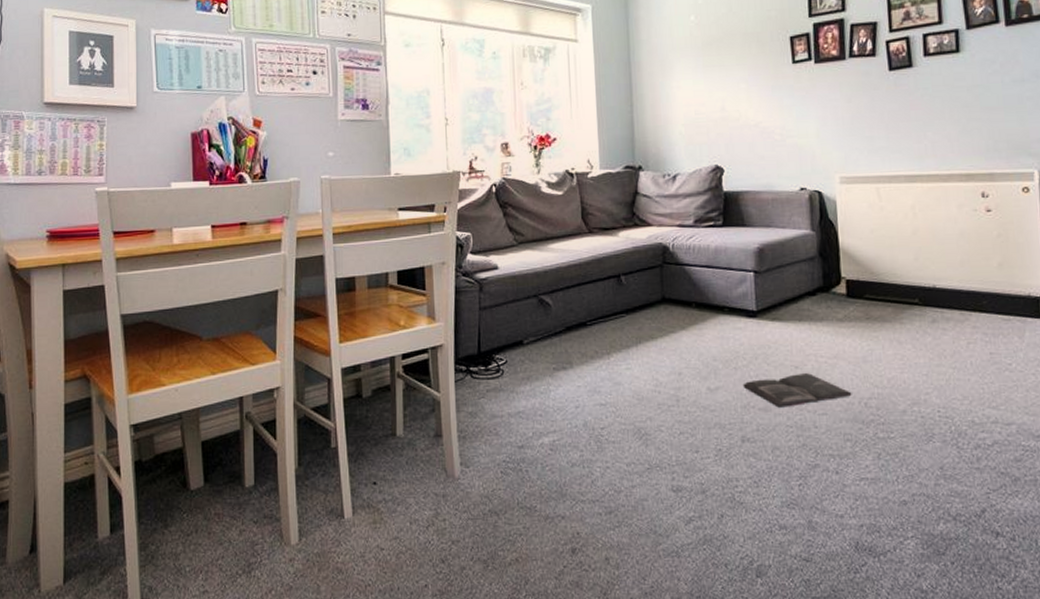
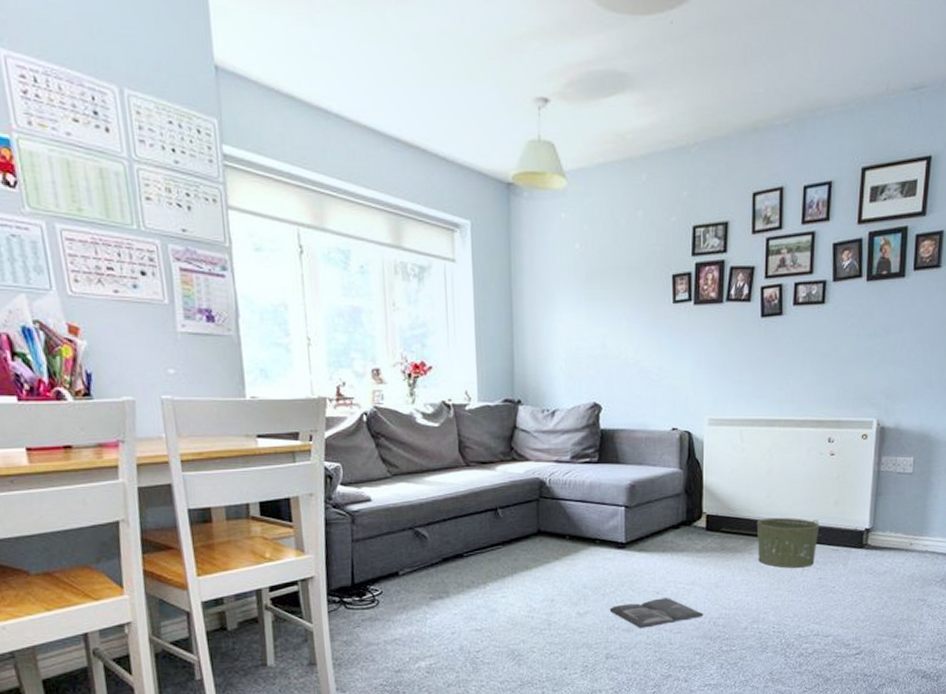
basket: none [905,282,983,341] -> present [756,517,820,568]

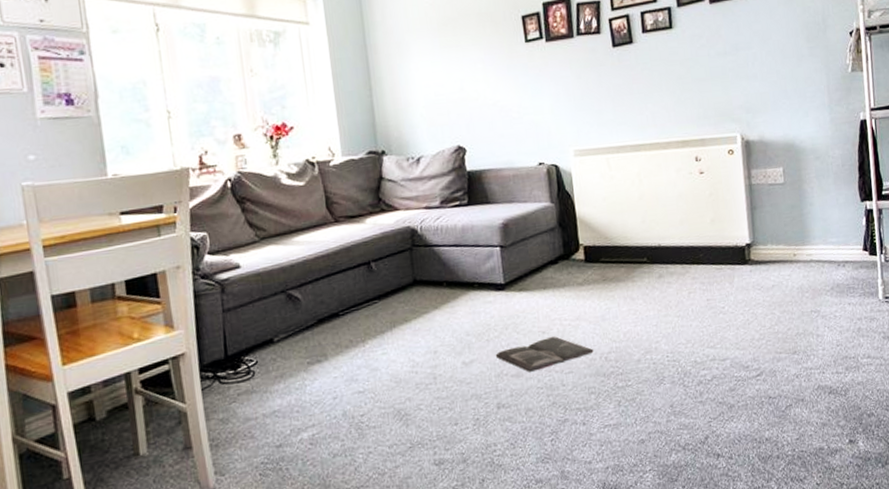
basket: present [756,517,820,568] -> none [635,239,700,293]

